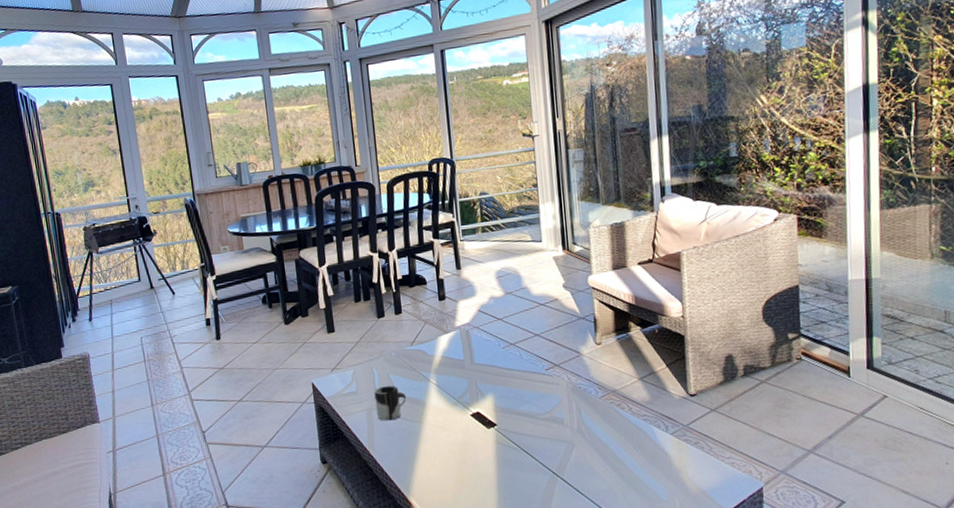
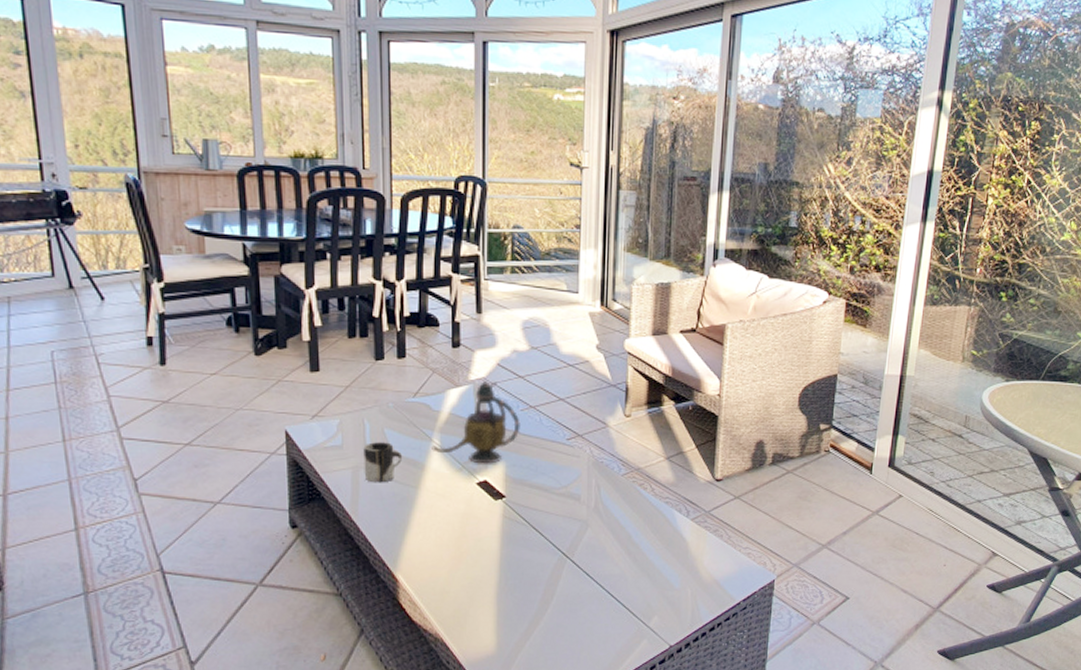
teapot: none [430,325,504,398] -> present [432,380,520,464]

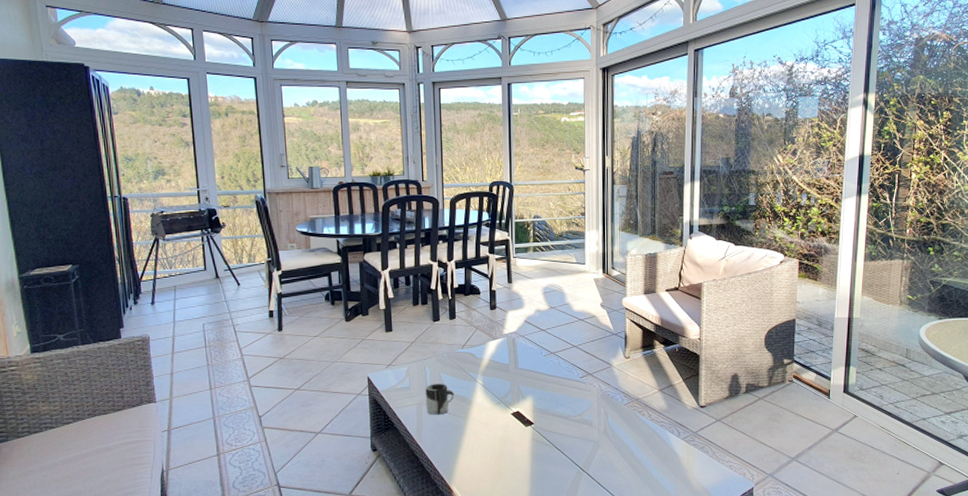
teapot: present [432,380,520,464] -> none [476,333,544,399]

